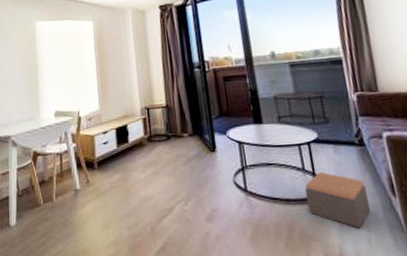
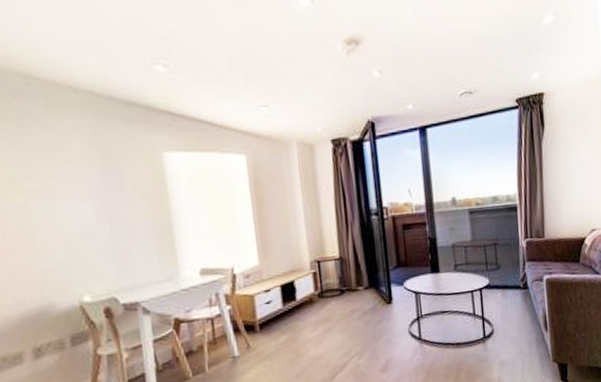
footstool: present [305,172,370,228] -> none [474,315,526,362]

